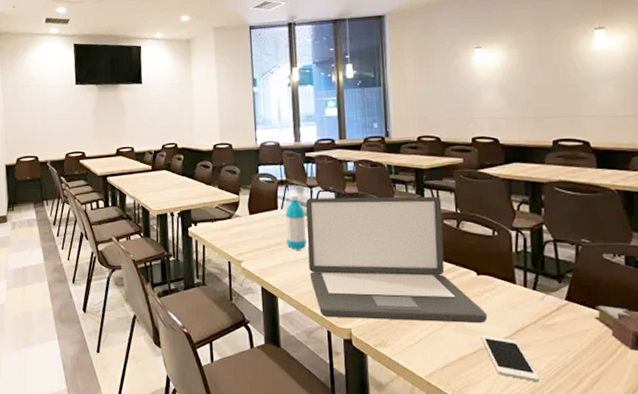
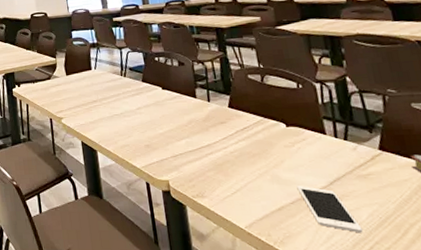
water bottle: present [285,194,307,250] -> none [98,55,121,107]
laptop: present [306,196,488,324] -> none [116,53,302,174]

